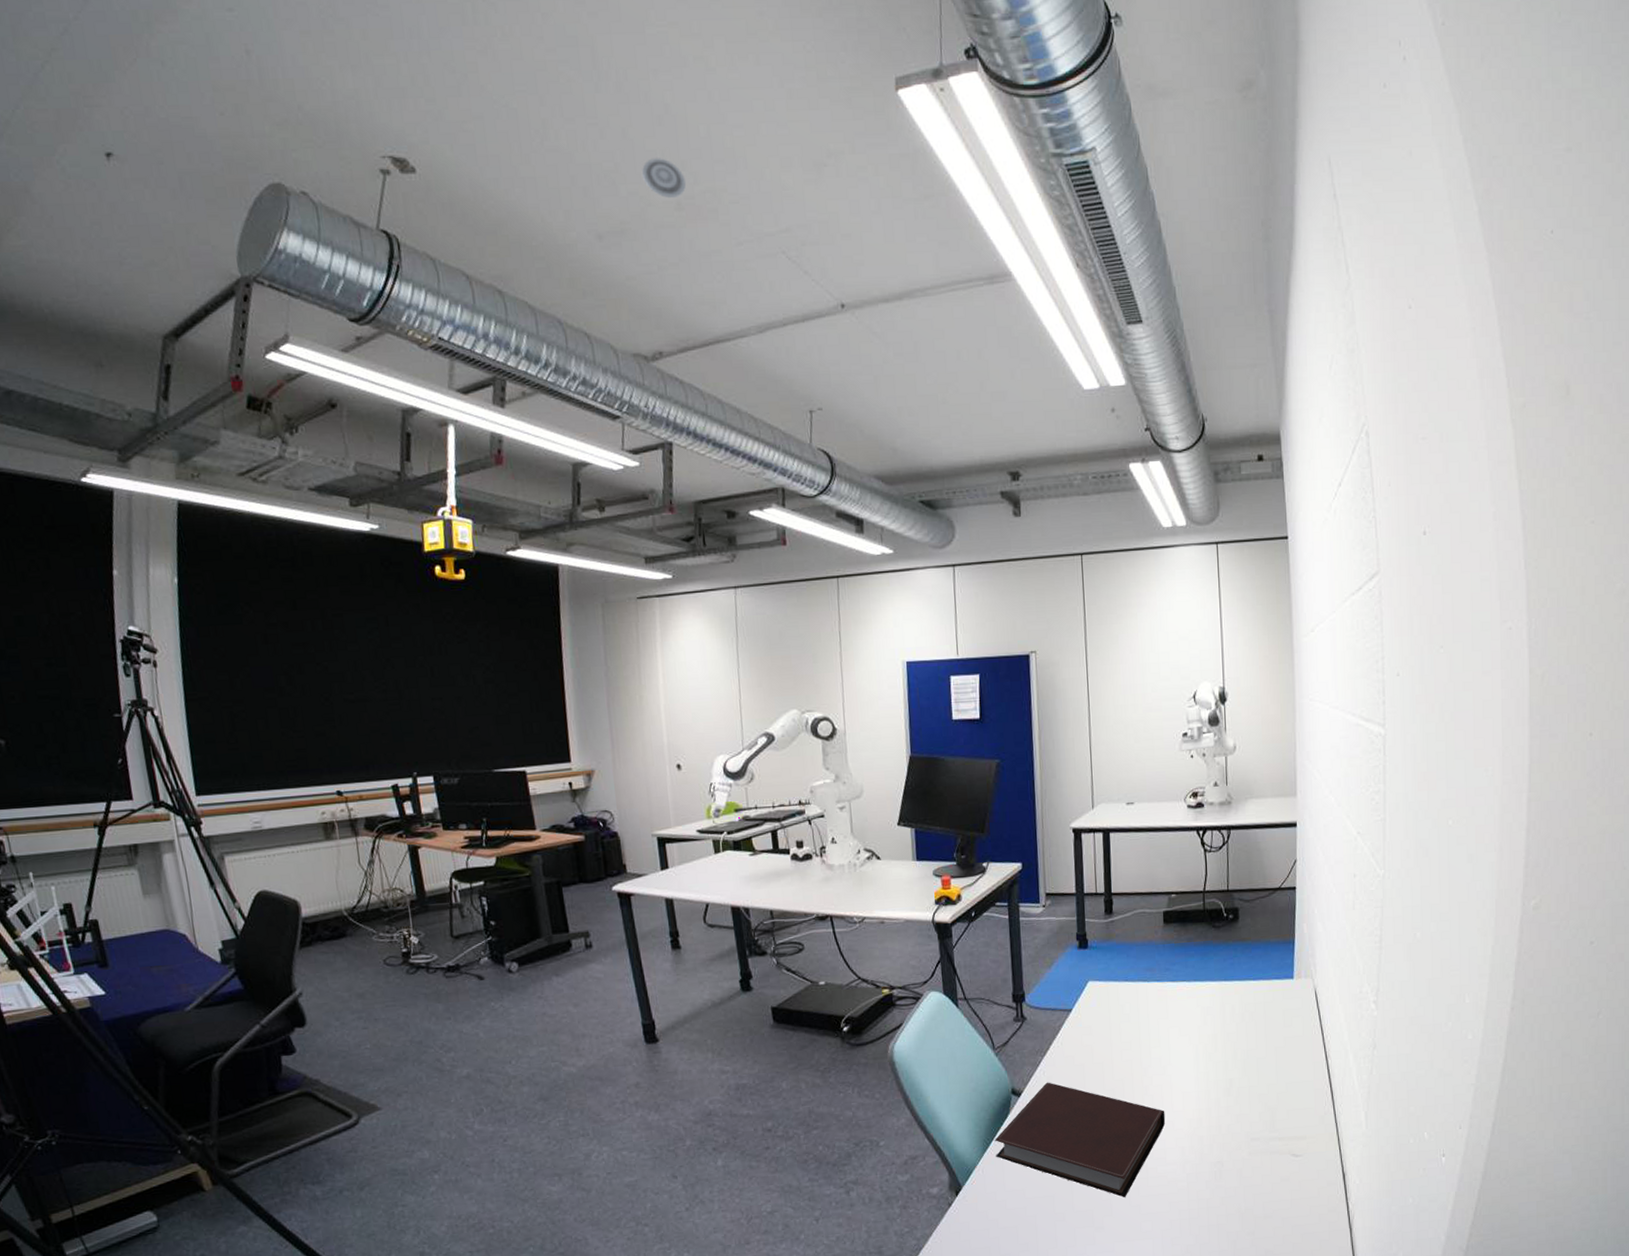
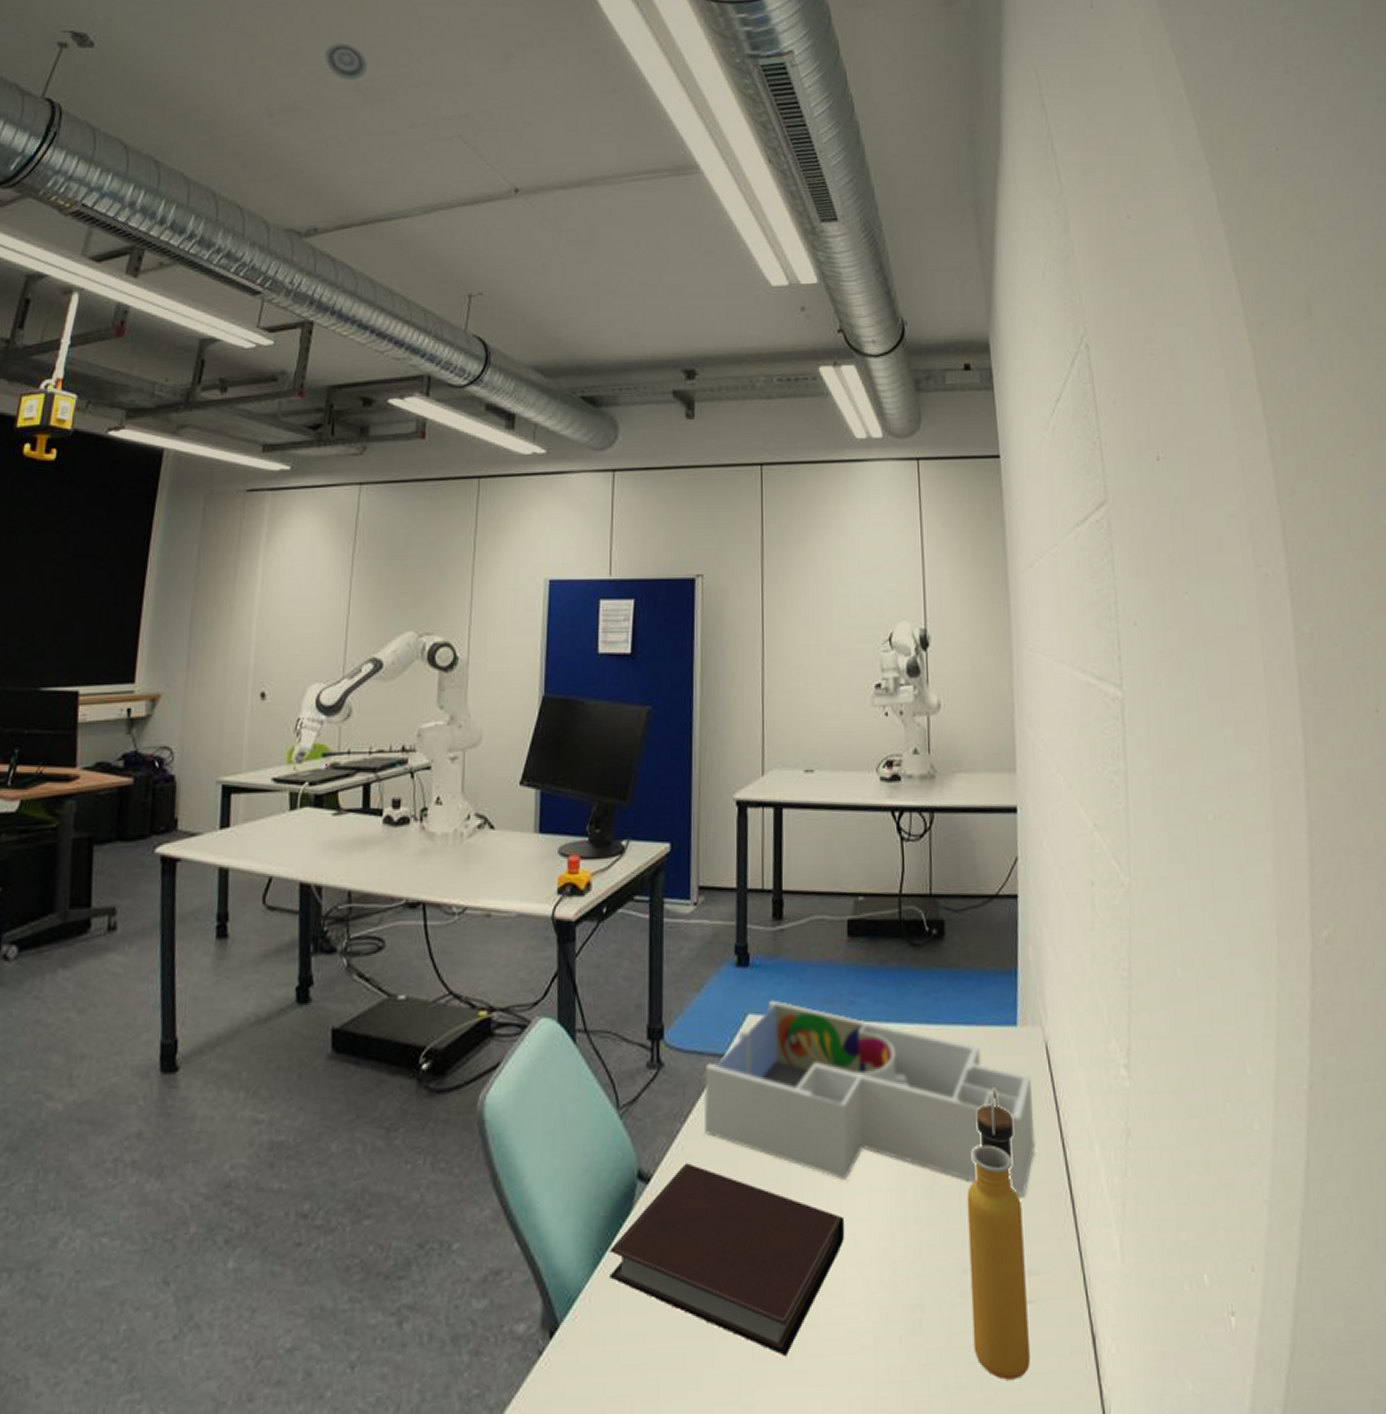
desk organizer: none [1057,970,1306,1091] -> present [703,1000,1036,1196]
water bottle: none [1254,1021,1298,1203] -> present [967,1088,1030,1380]

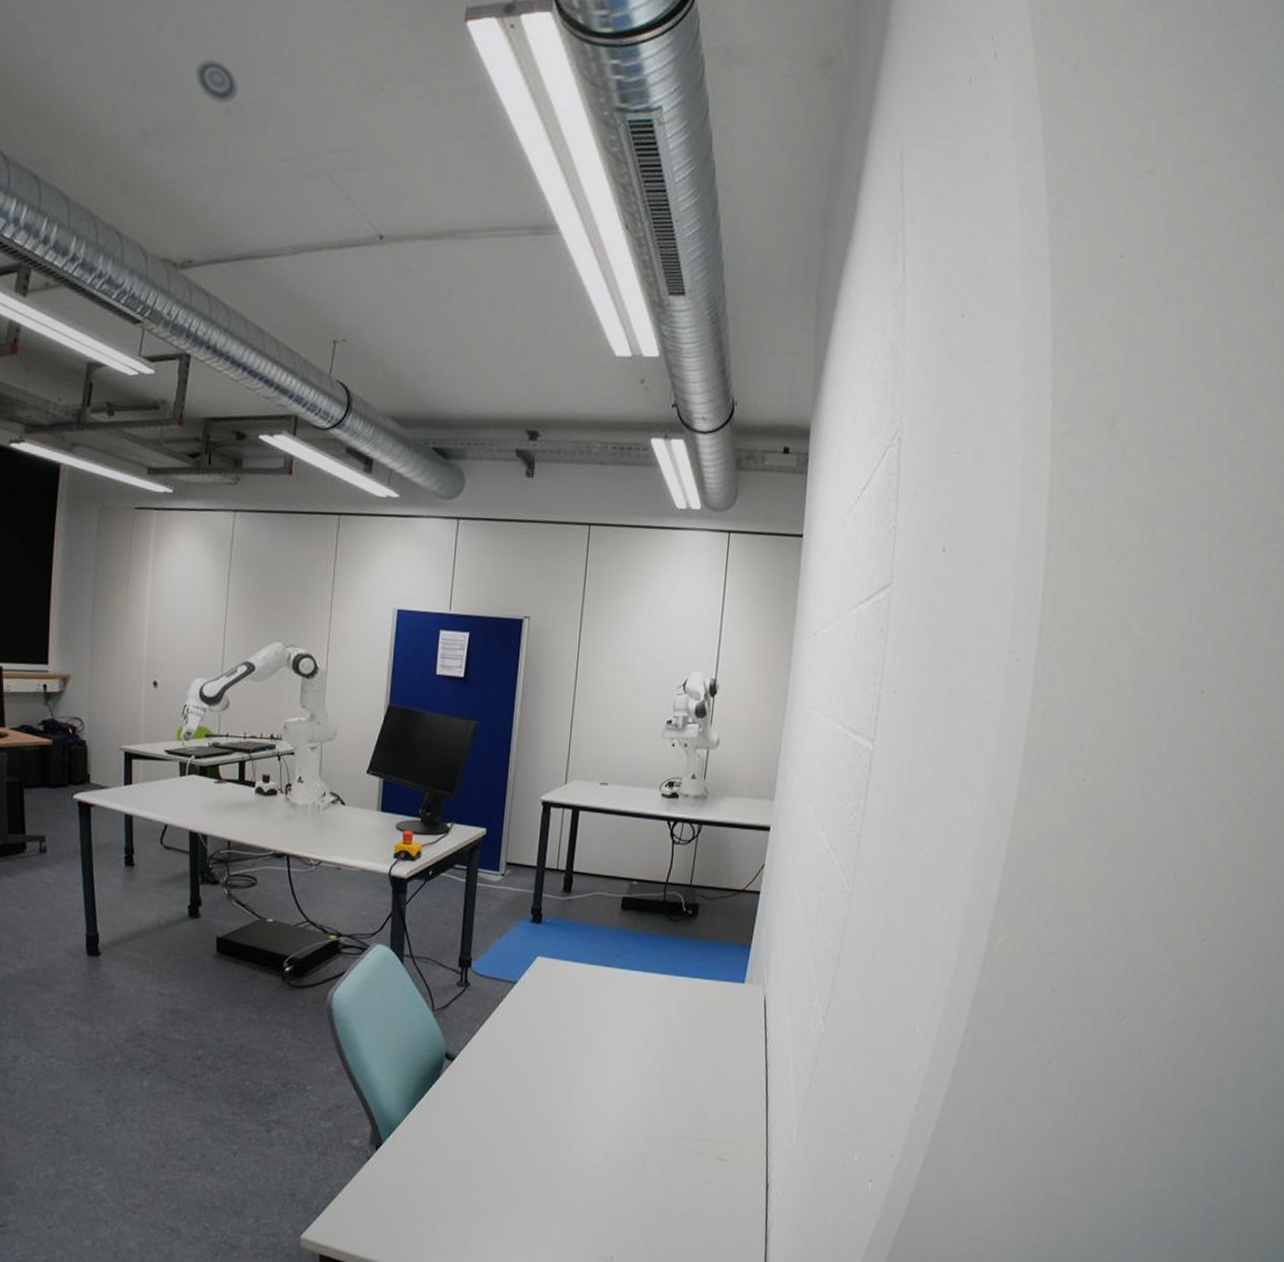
notebook: present [610,1163,845,1356] -> none [421,1051,596,1176]
desk organizer: present [703,1000,1036,1196] -> none [498,948,749,1095]
water bottle: present [967,1088,1030,1380] -> none [679,1023,732,1205]

